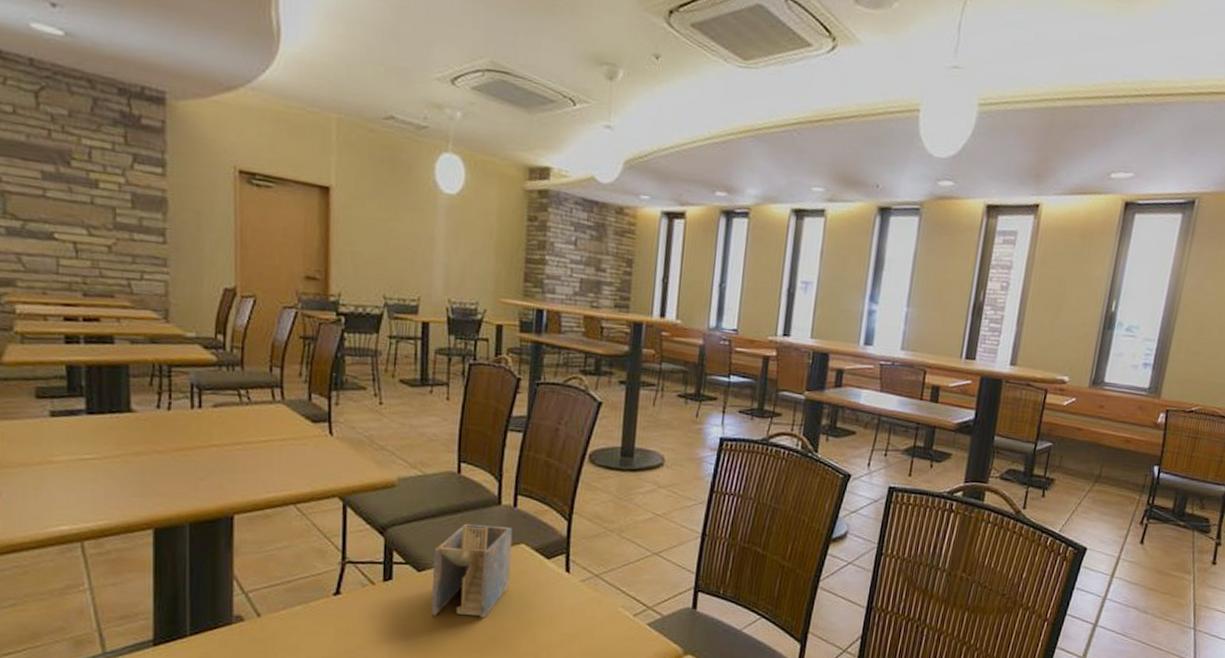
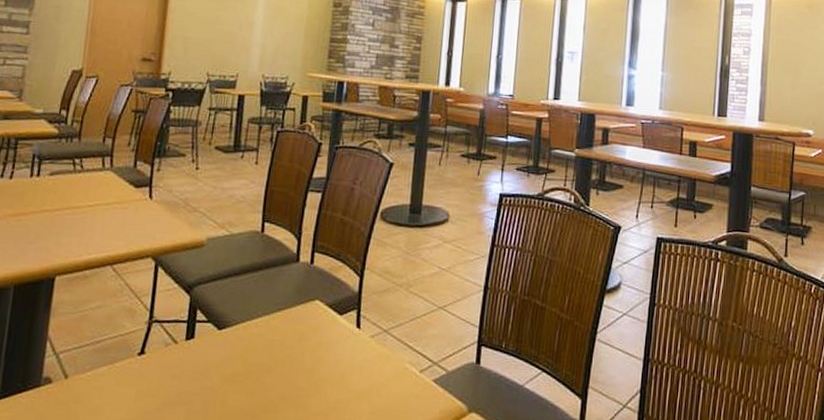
napkin holder: present [431,523,513,618] -> none [228,280,309,377]

